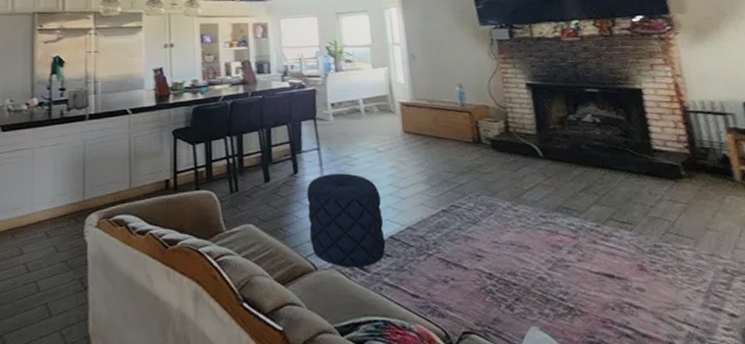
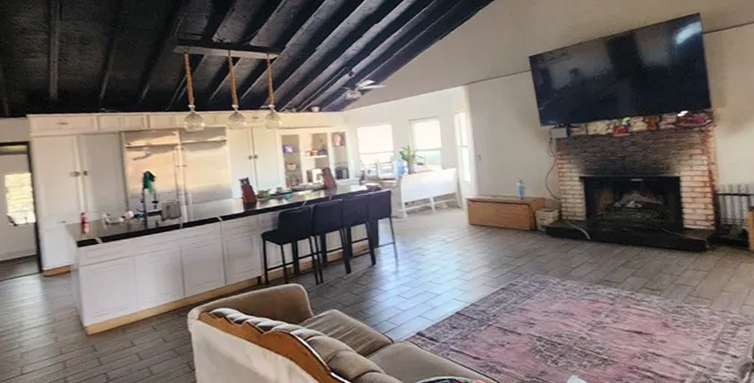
pouf: present [307,173,386,268] -> none [384,262,453,340]

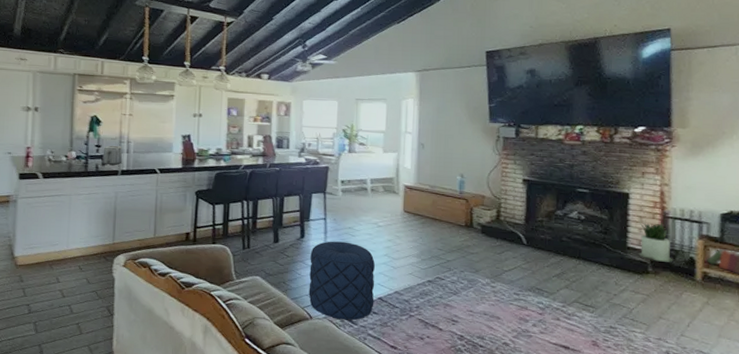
pouf: none [384,262,453,340] -> present [308,241,375,320]
planter: none [693,201,728,238] -> present [638,222,673,262]

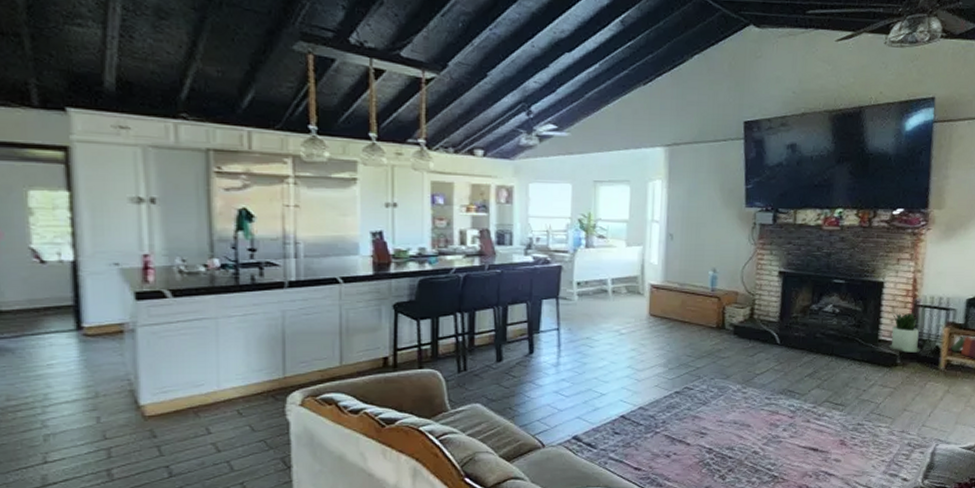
toaster: present [102,145,123,166] -> none [260,248,289,276]
pouf: present [308,241,375,320] -> none [540,355,617,445]

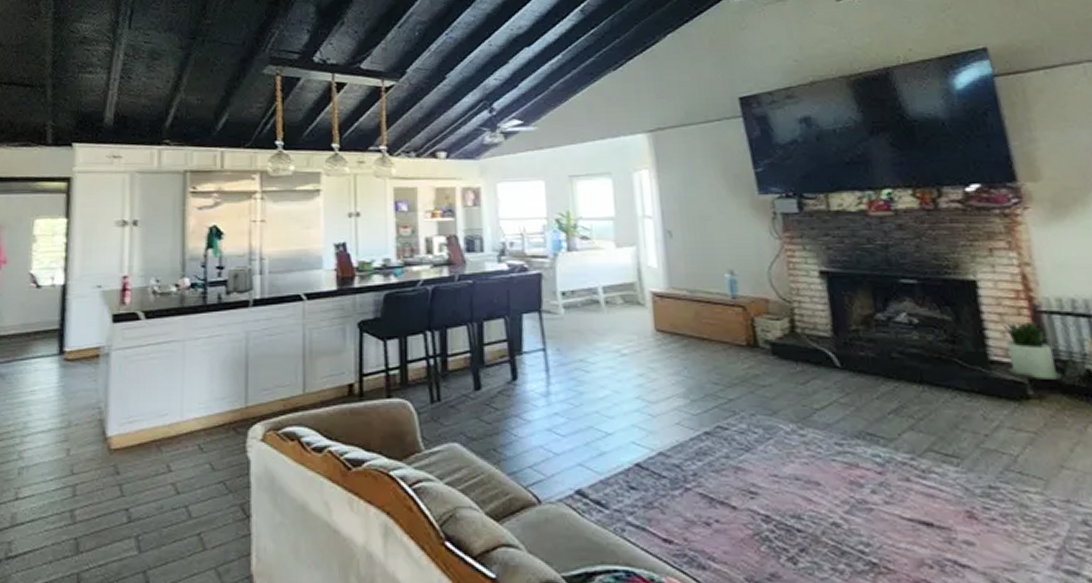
toaster: none [260,248,289,276] -> present [226,265,254,294]

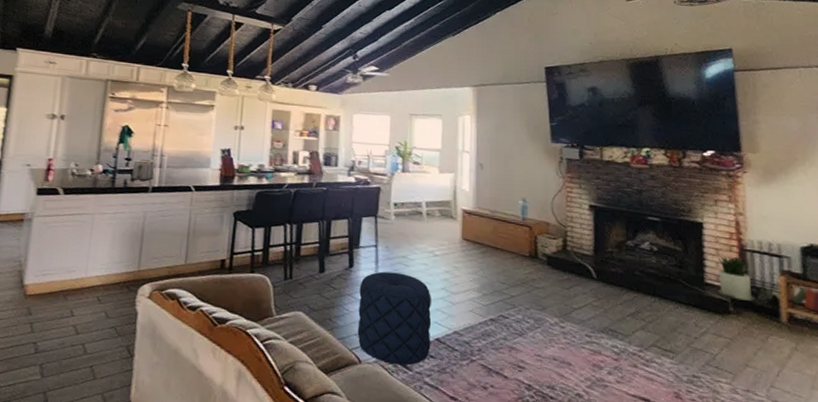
pouf: none [528,382,630,503] -> present [357,271,432,365]

